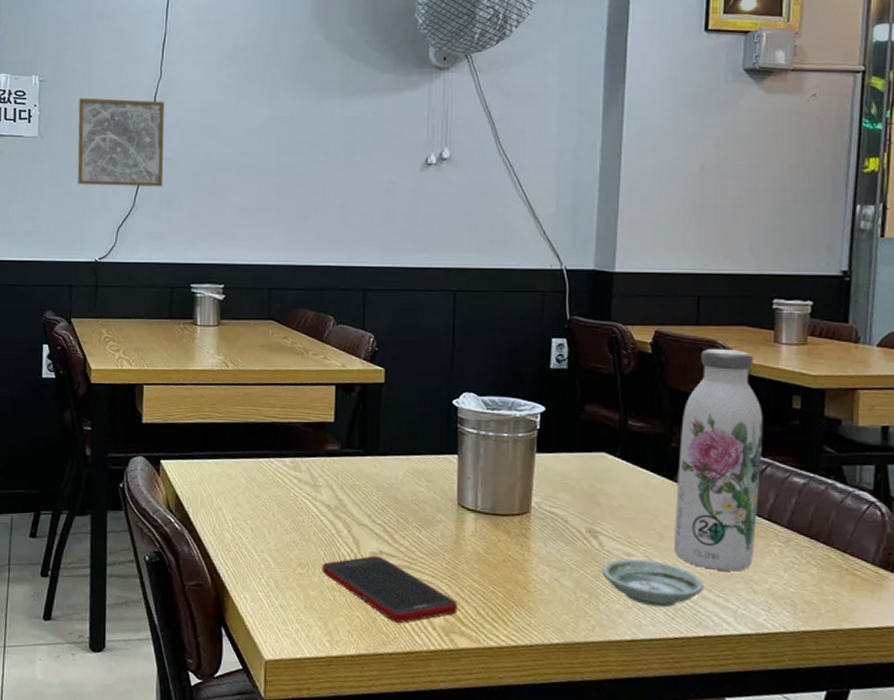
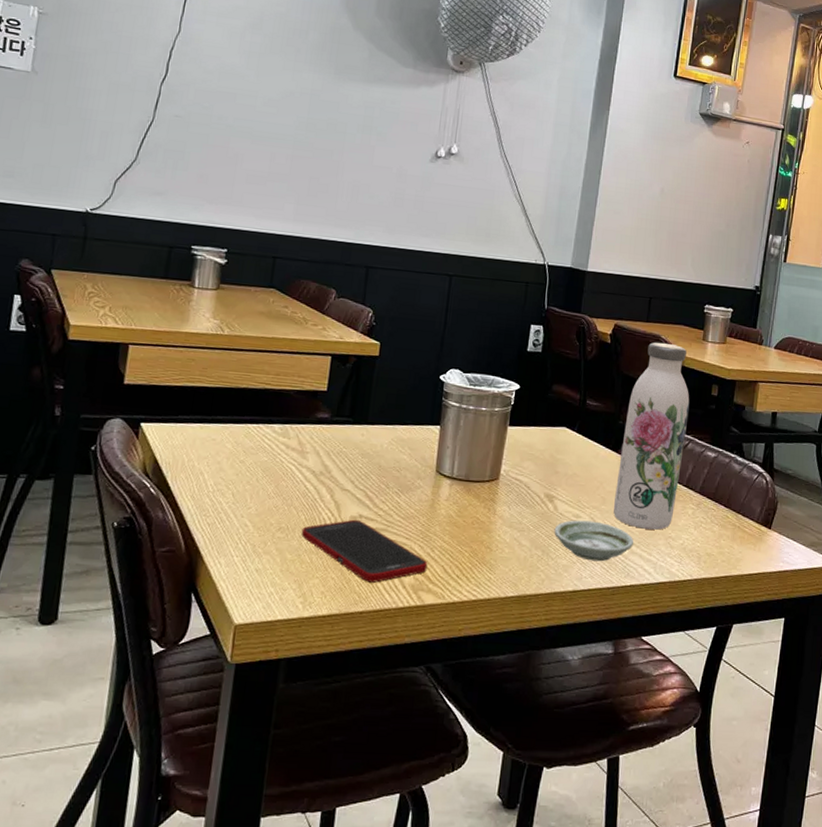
wall art: present [77,98,165,187] -> none [73,39,181,144]

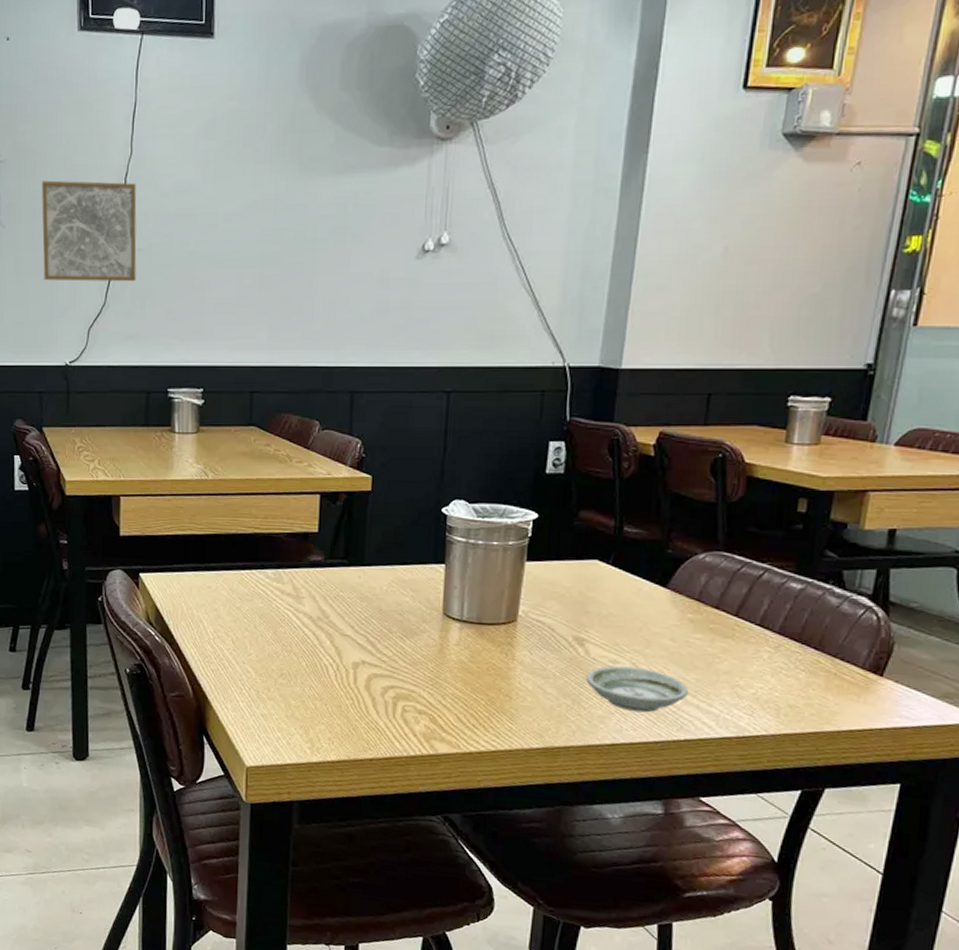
wall art: none [73,39,181,144] -> present [41,180,137,282]
cell phone: present [301,519,428,583] -> none [303,665,440,730]
water bottle: present [613,342,690,530] -> none [660,449,766,677]

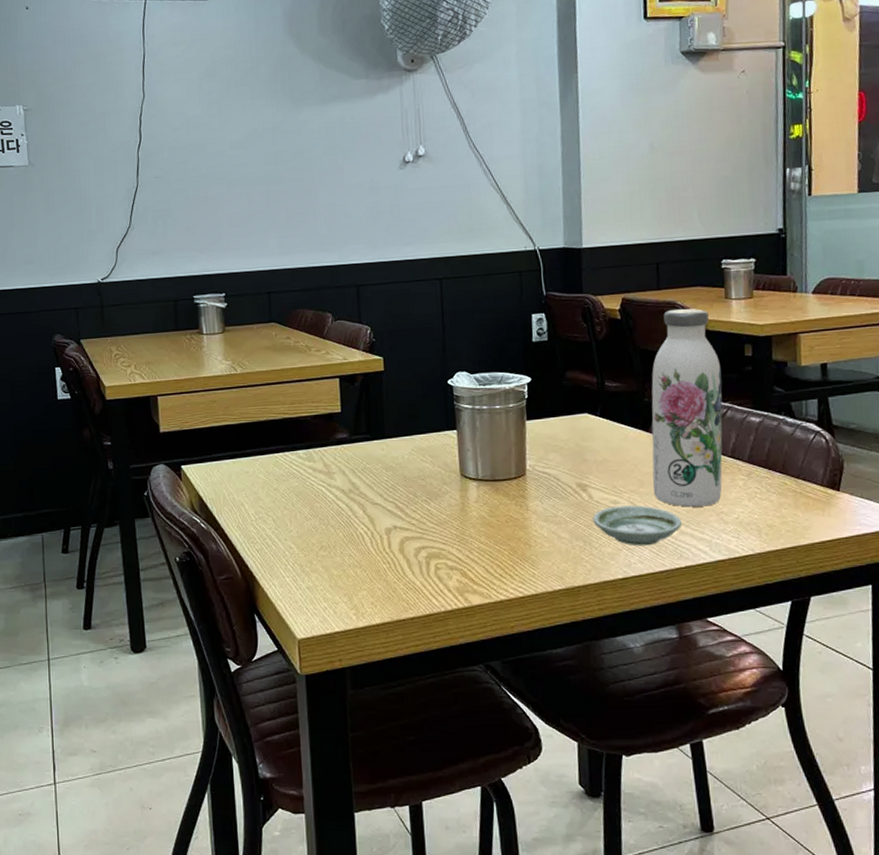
wall art: present [41,180,137,282] -> none [65,121,157,210]
water bottle: none [660,449,766,677] -> present [651,308,723,507]

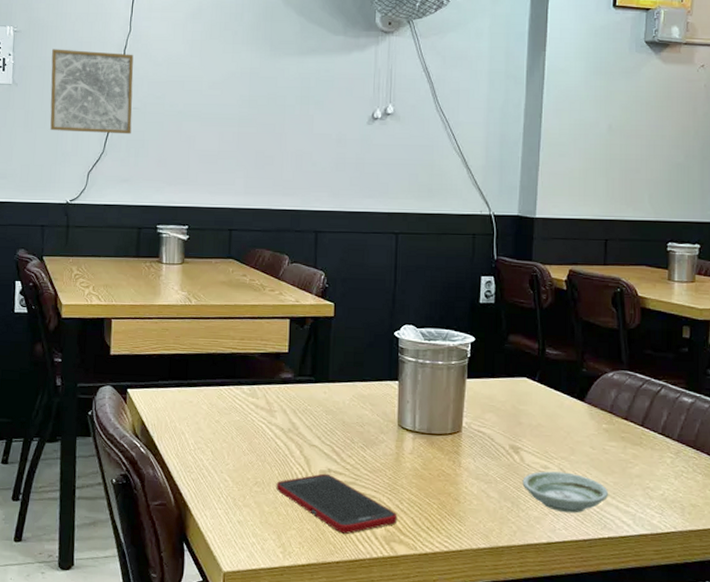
wall art: none [65,121,157,210] -> present [50,49,134,135]
cell phone: none [342,531,469,589] -> present [276,473,398,534]
water bottle: present [651,308,723,507] -> none [583,285,659,480]

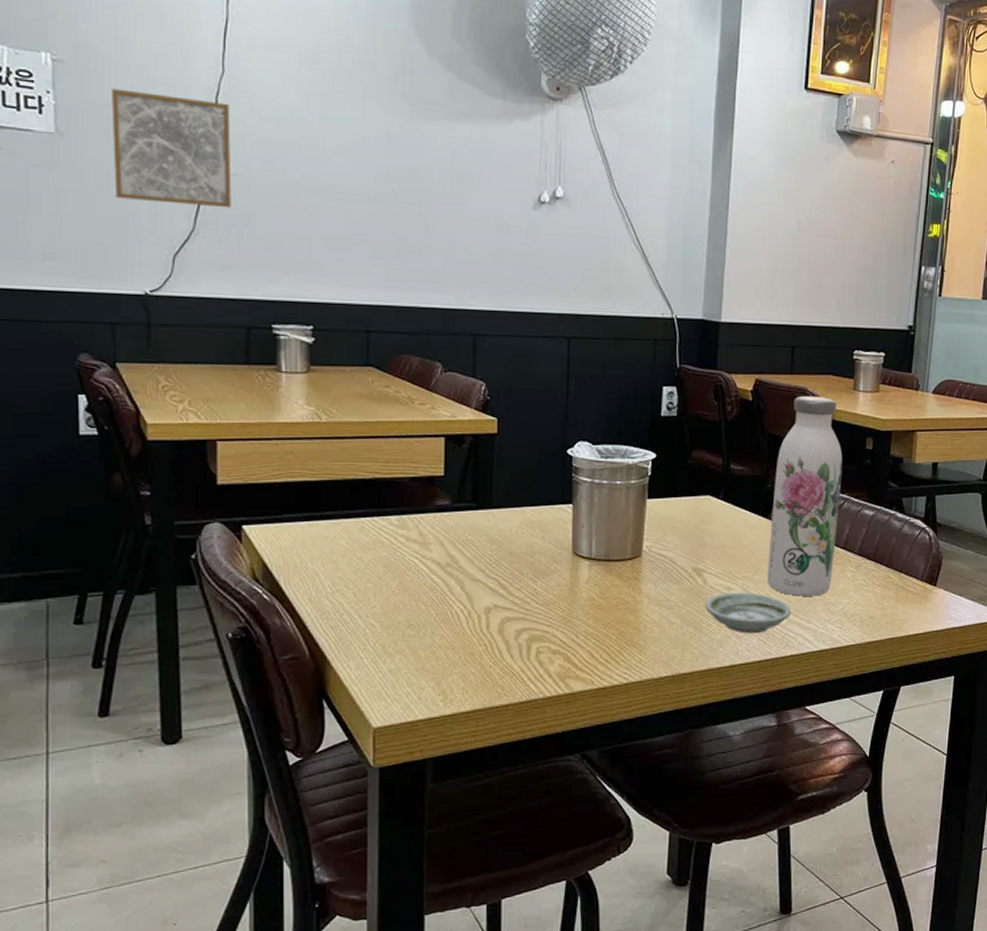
cell phone: present [276,473,398,534] -> none [433,610,573,674]
water bottle: none [583,285,659,480] -> present [767,395,843,596]

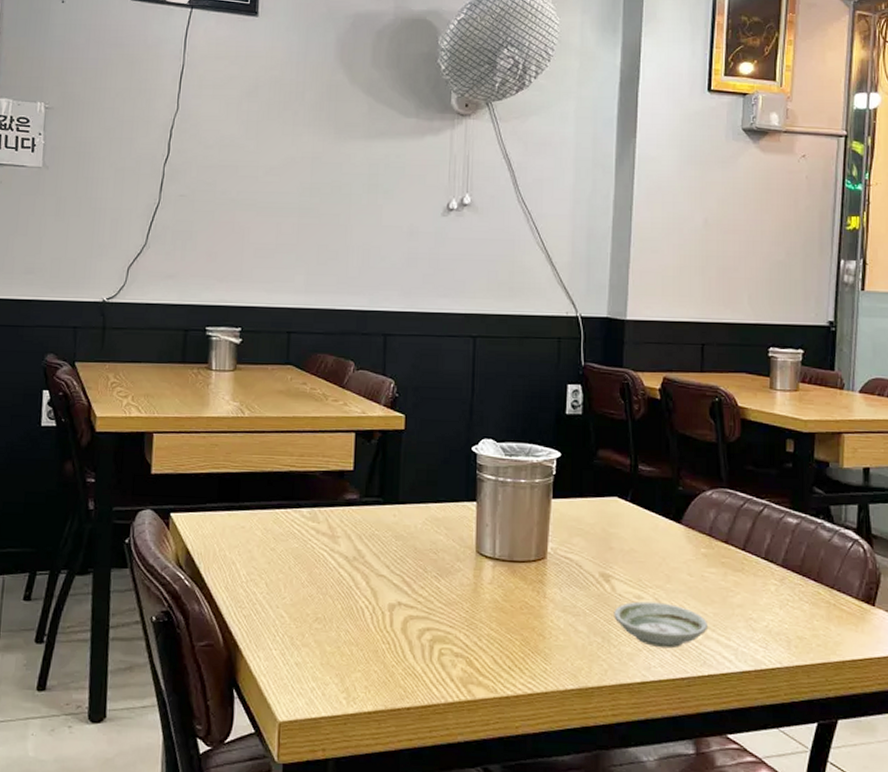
wall art: present [110,88,232,209] -> none [85,128,181,225]
water bottle: present [767,395,843,596] -> none [680,394,761,610]

